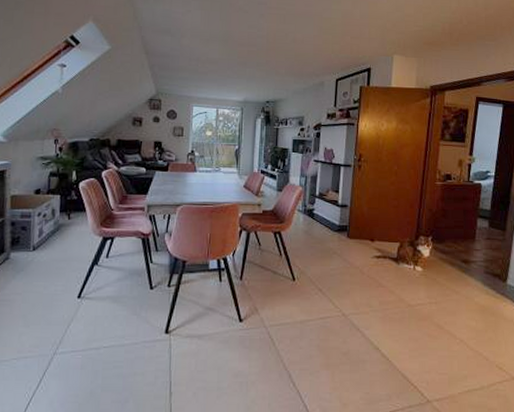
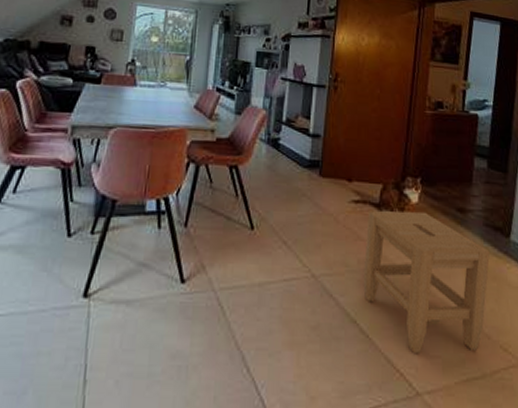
stool: none [384,263,489,372] -> present [363,211,490,355]

